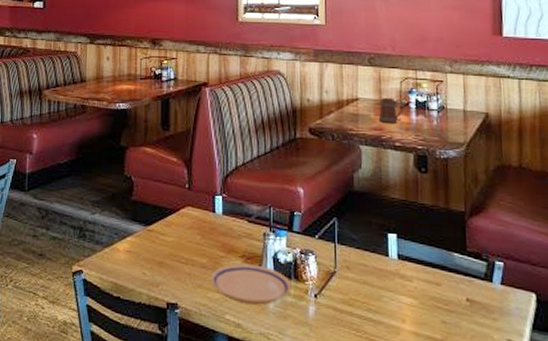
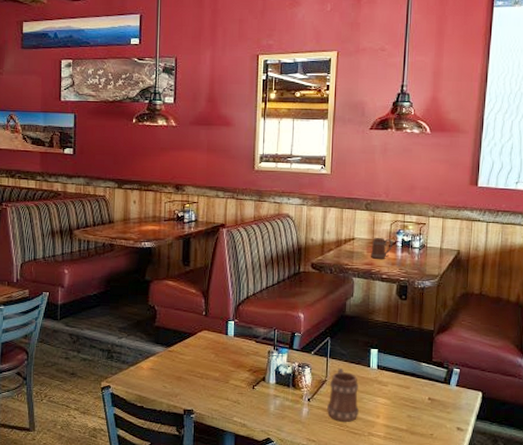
plate: present [210,263,292,305] -> none [221,376,290,409]
beer mug: none [339,256,379,327] -> present [327,368,359,422]

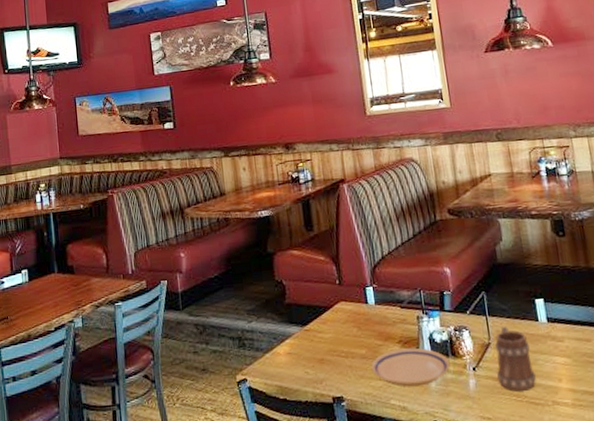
plate: none [221,376,290,409] -> present [371,347,450,387]
beer mug: present [371,237,393,259] -> none [512,169,536,194]

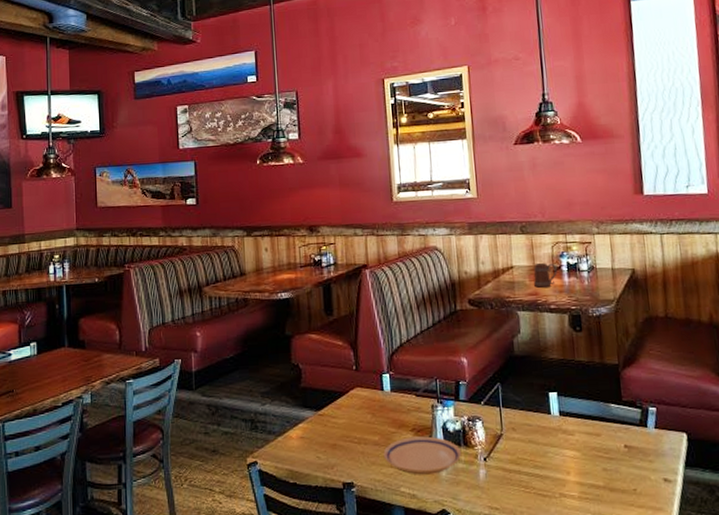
beer mug: present [495,326,536,392] -> none [506,417,545,483]
beer mug: none [512,169,536,194] -> present [533,262,557,288]

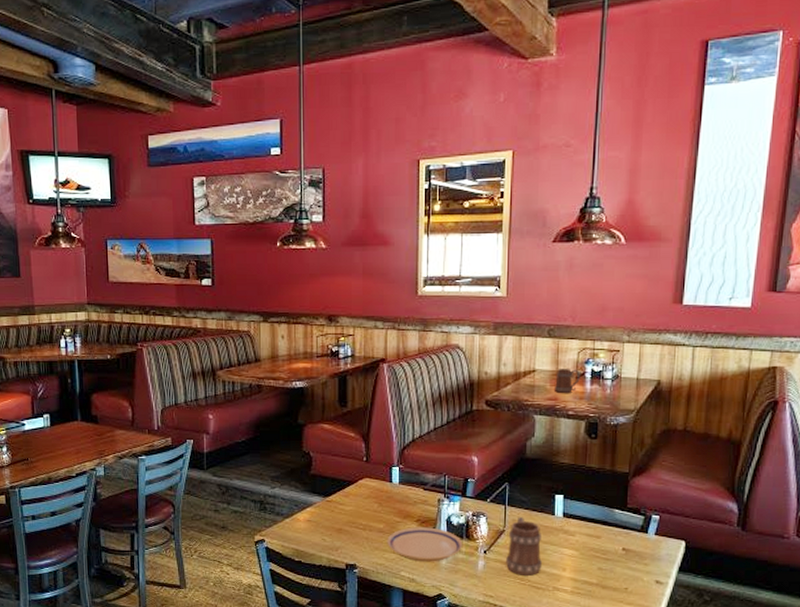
beer mug: none [506,417,545,483] -> present [506,516,542,576]

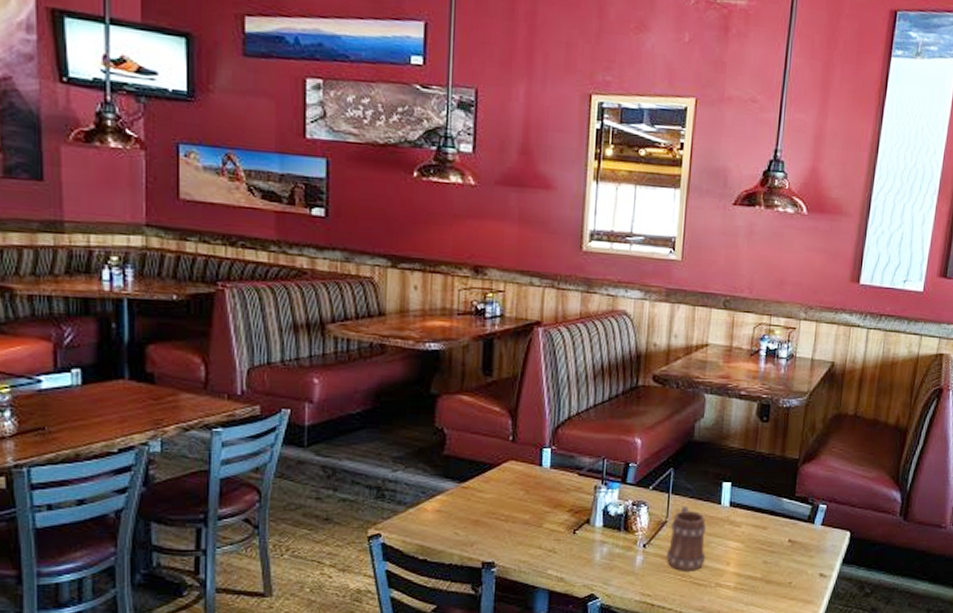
plate: present [387,527,463,562] -> none [532,518,621,558]
beer mug: present [555,368,580,393] -> none [728,343,755,371]

